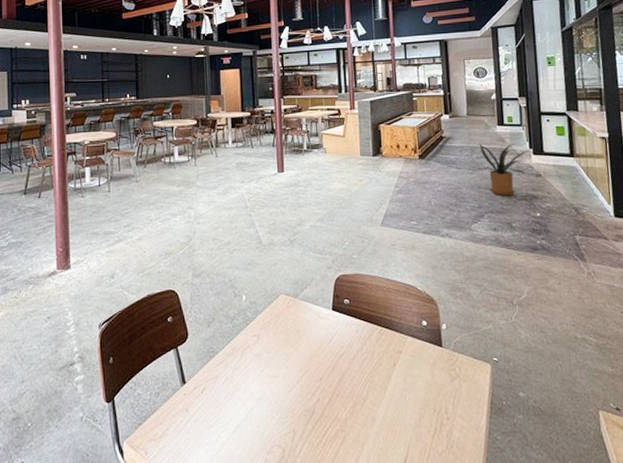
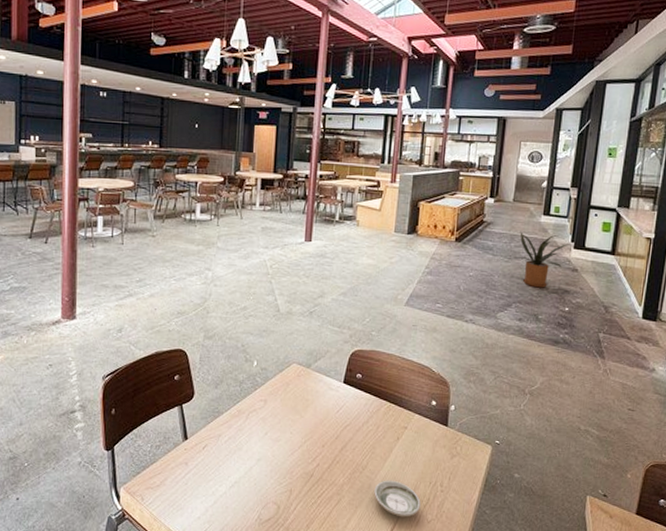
saucer: none [378,410,429,452] -> present [374,480,421,518]

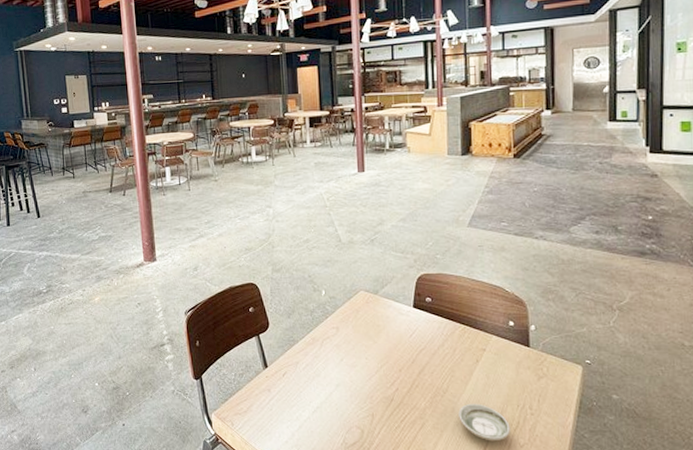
house plant: present [514,231,570,288] -> none [581,140,645,198]

